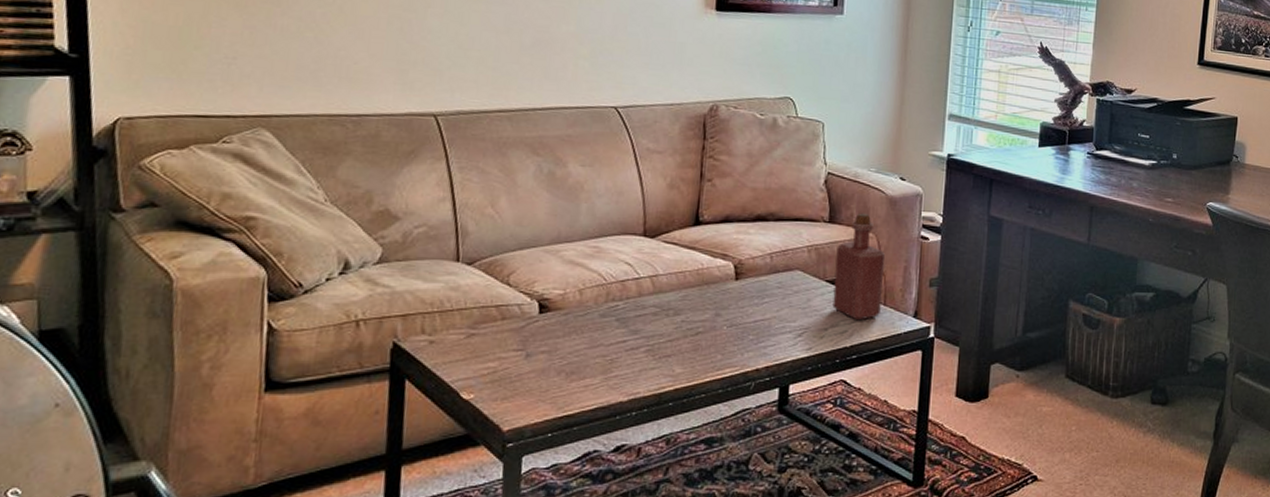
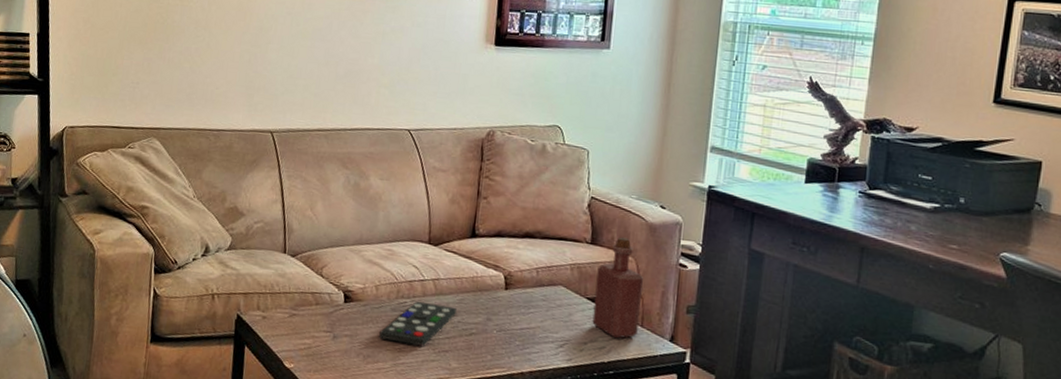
remote control: none [585,302,680,353] -> present [379,301,457,346]

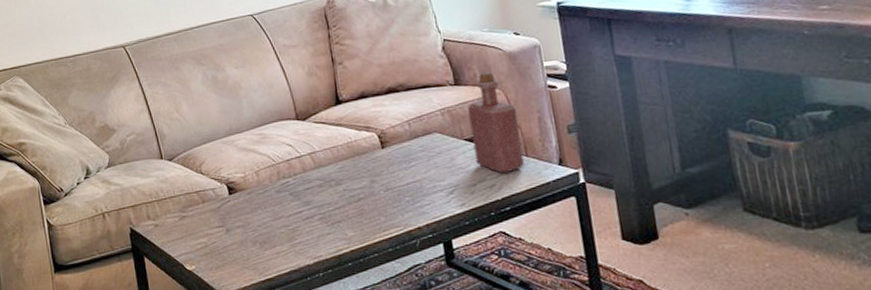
remote control: present [379,301,457,346] -> none [270,176,340,223]

